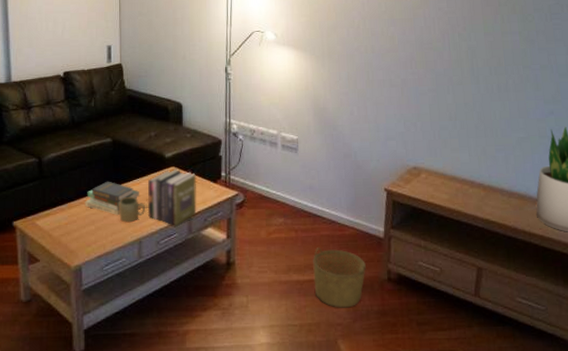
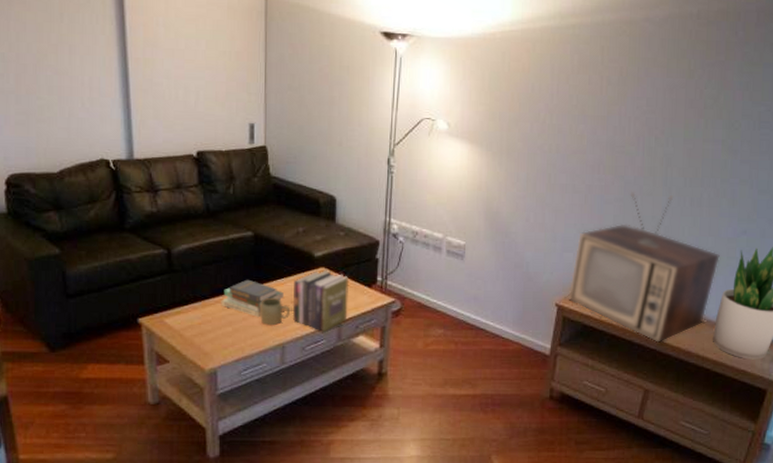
basket: present [313,247,366,308] -> none [471,362,528,424]
television set: none [395,82,532,221] -> present [568,192,720,343]

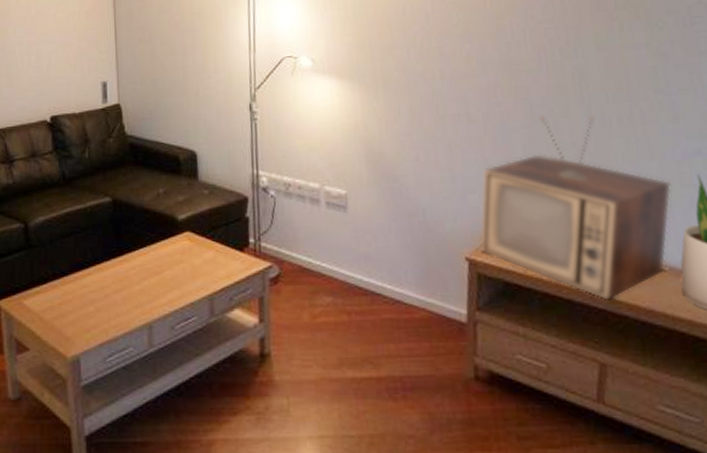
books: present [221,279,284,318] -> none [81,250,147,294]
mug: present [260,297,291,327] -> none [123,269,156,304]
books: present [292,269,350,332] -> none [157,234,220,307]

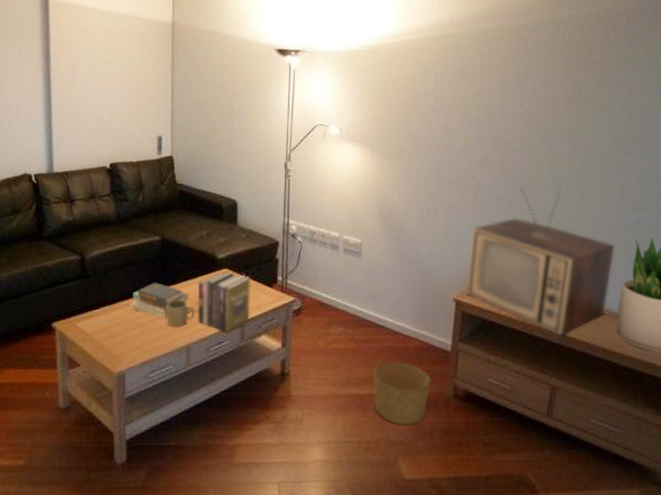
books: none [81,250,147,294] -> present [129,282,189,320]
mug: none [123,269,156,304] -> present [166,299,196,329]
books: none [157,234,220,307] -> present [197,271,251,332]
basket: none [372,335,445,415] -> present [374,360,431,425]

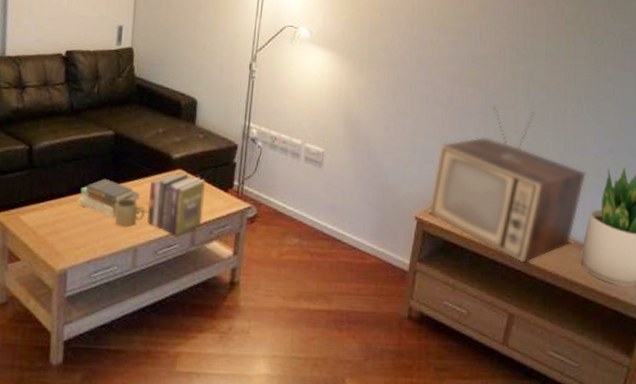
basket: present [374,360,431,425] -> none [325,275,385,344]

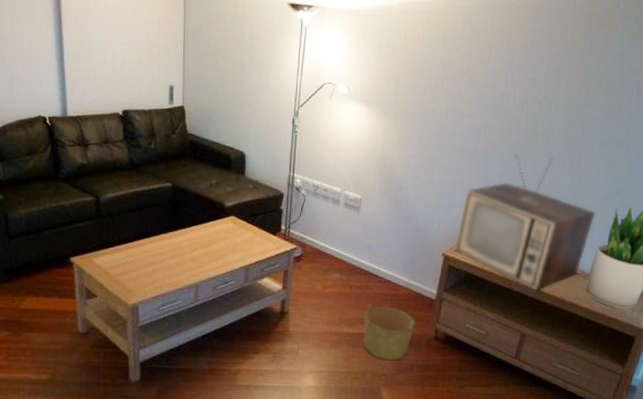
books: present [76,178,140,219] -> none [142,225,198,260]
mug: present [114,197,145,229] -> none [177,242,204,268]
books: present [146,172,206,236] -> none [205,218,257,274]
basket: none [325,275,385,344] -> present [363,304,415,361]

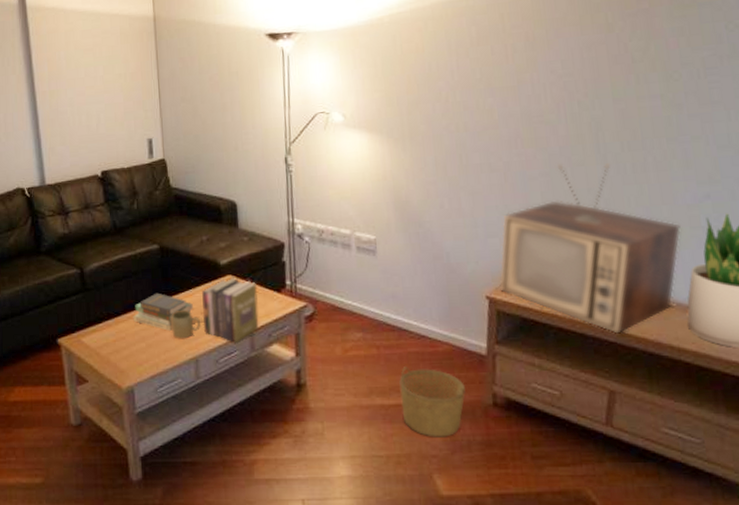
books: none [142,225,198,260] -> present [133,292,193,332]
mug: none [177,242,204,268] -> present [171,309,202,341]
books: none [205,218,257,274] -> present [202,277,259,343]

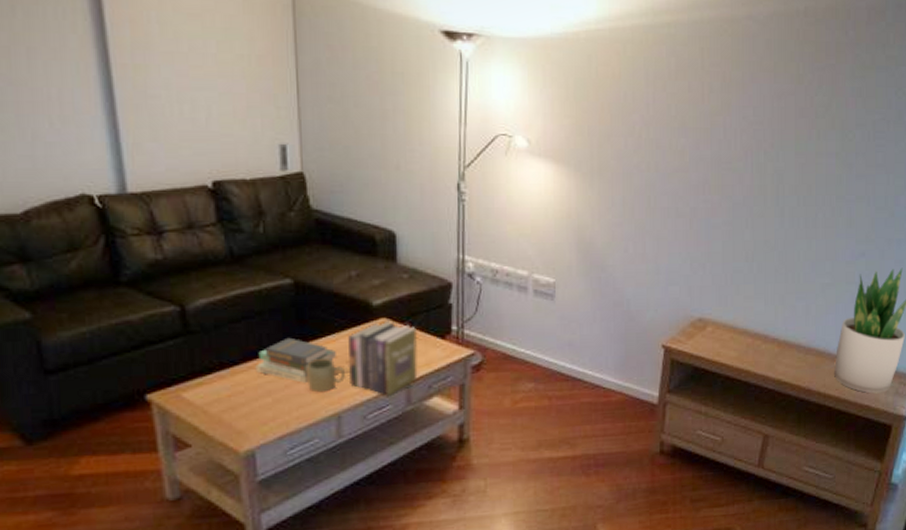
basket: present [399,366,466,437] -> none [570,417,635,488]
television set: present [499,163,681,334] -> none [676,214,838,382]

